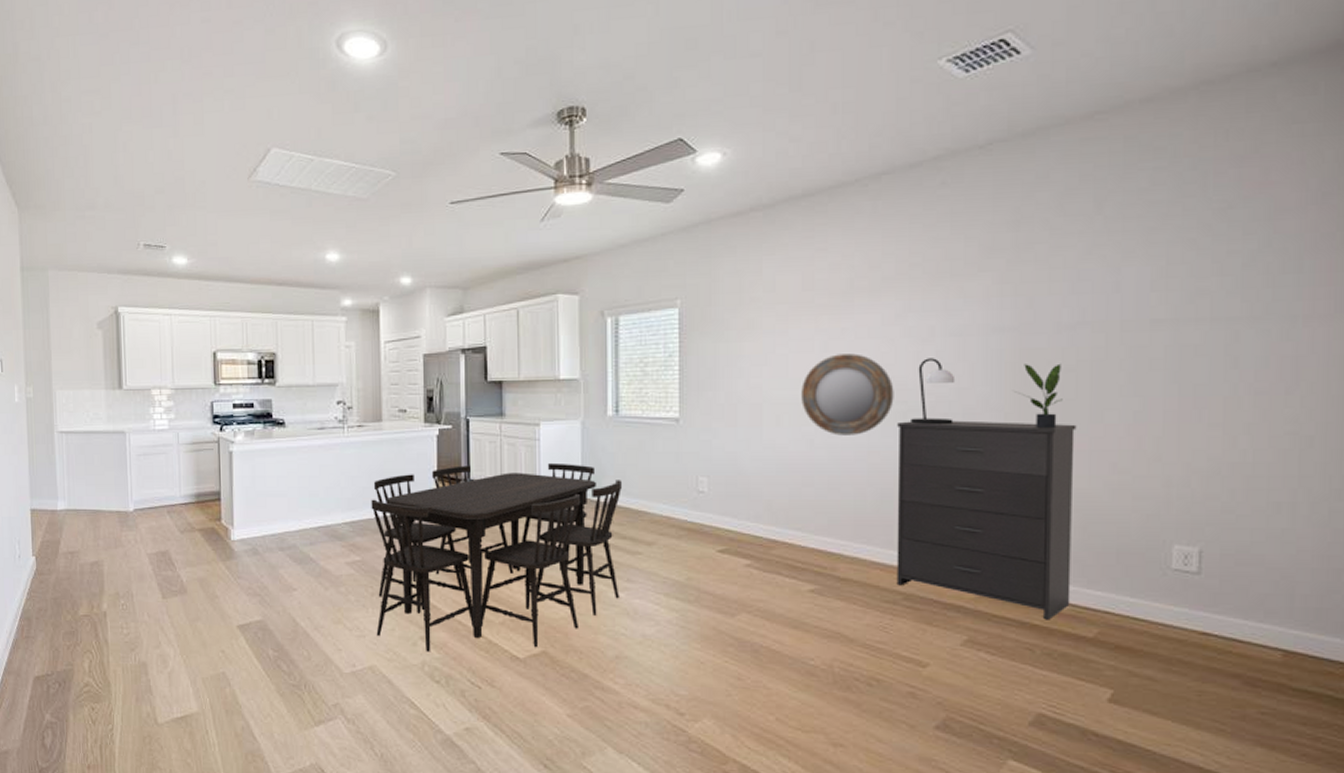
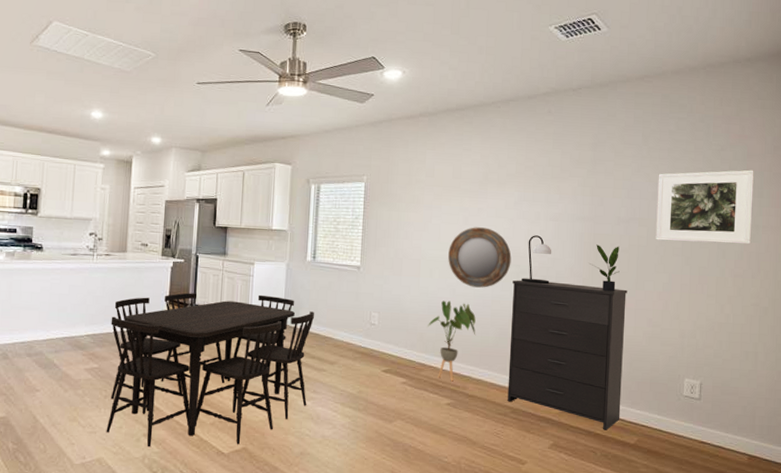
house plant: none [777,456,847,562] -> present [428,300,476,382]
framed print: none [1120,232,1287,351] -> present [655,169,754,245]

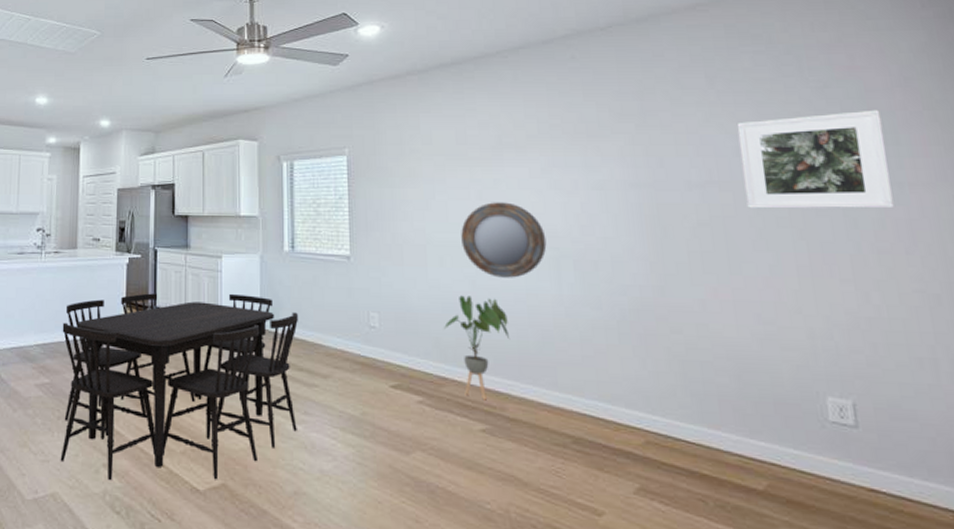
dresser: present [507,280,628,430] -> none [552,266,736,470]
table lamp: present [522,235,552,284] -> none [564,209,604,270]
potted plant: present [590,244,620,292] -> none [657,217,702,279]

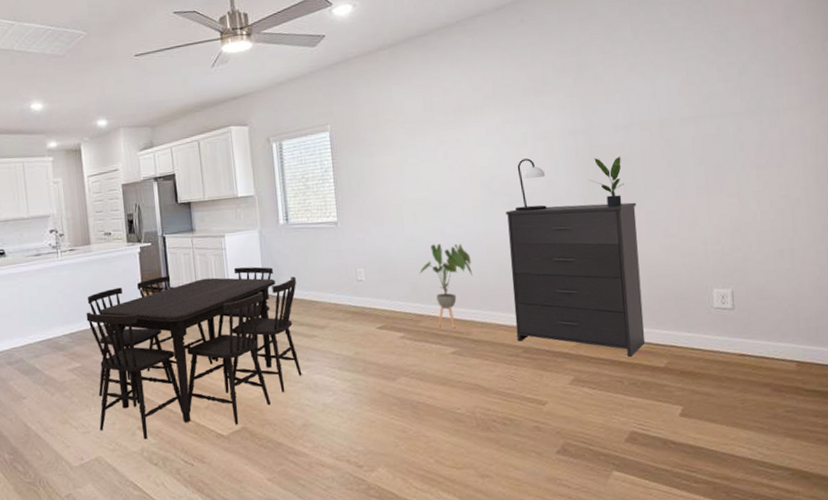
home mirror: present [461,202,547,278] -> none [430,159,502,226]
dresser: none [552,266,736,470] -> present [506,202,646,357]
table lamp: none [564,209,604,270] -> present [515,158,547,212]
potted plant: none [657,217,702,279] -> present [589,156,625,207]
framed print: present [736,109,894,209] -> none [655,47,771,143]

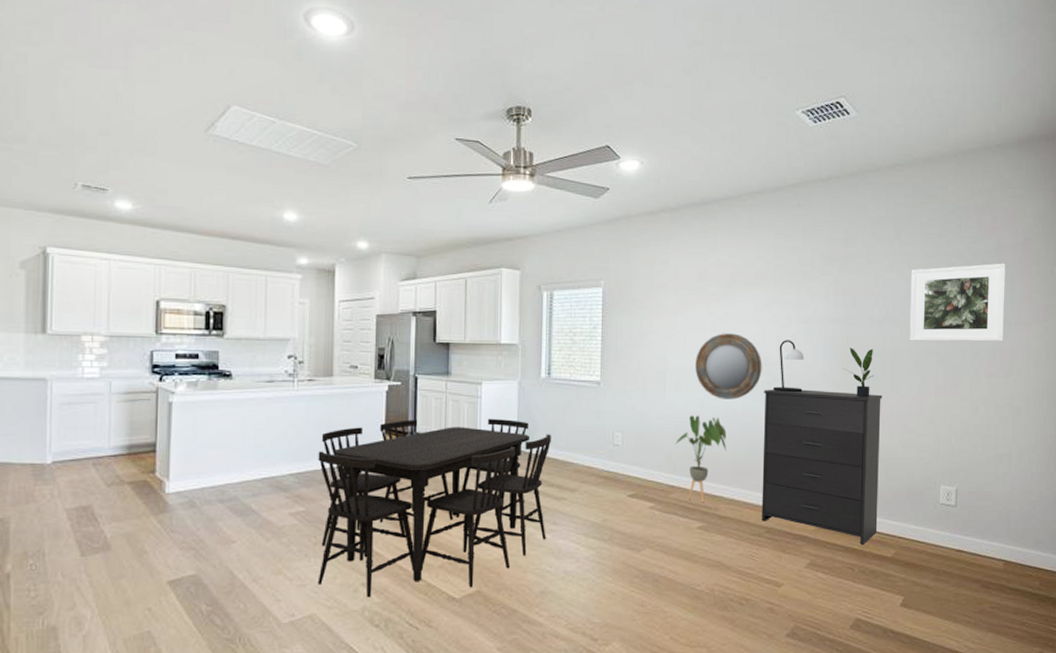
home mirror: none [430,159,502,226] -> present [695,333,762,399]
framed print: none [655,47,771,143] -> present [909,263,1006,342]

